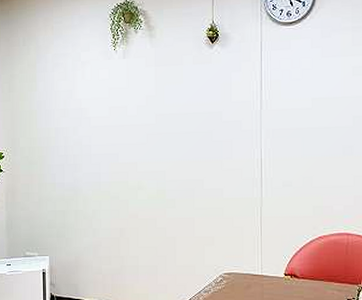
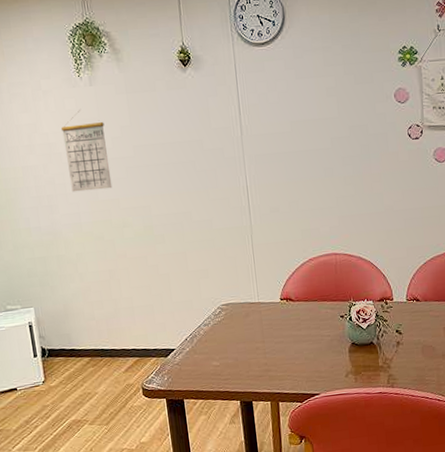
calendar: none [93,80,133,154] -> present [60,110,113,192]

